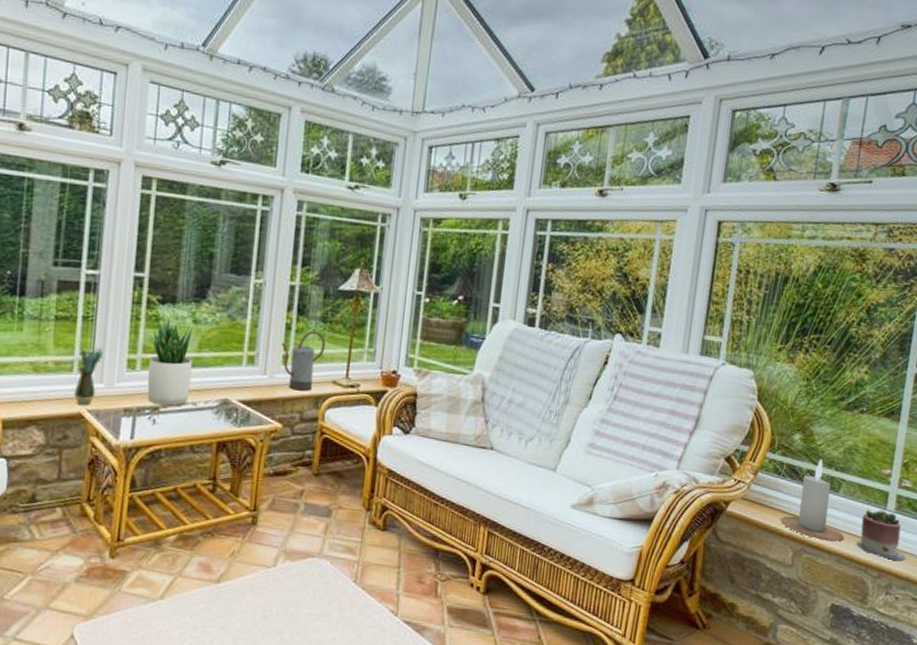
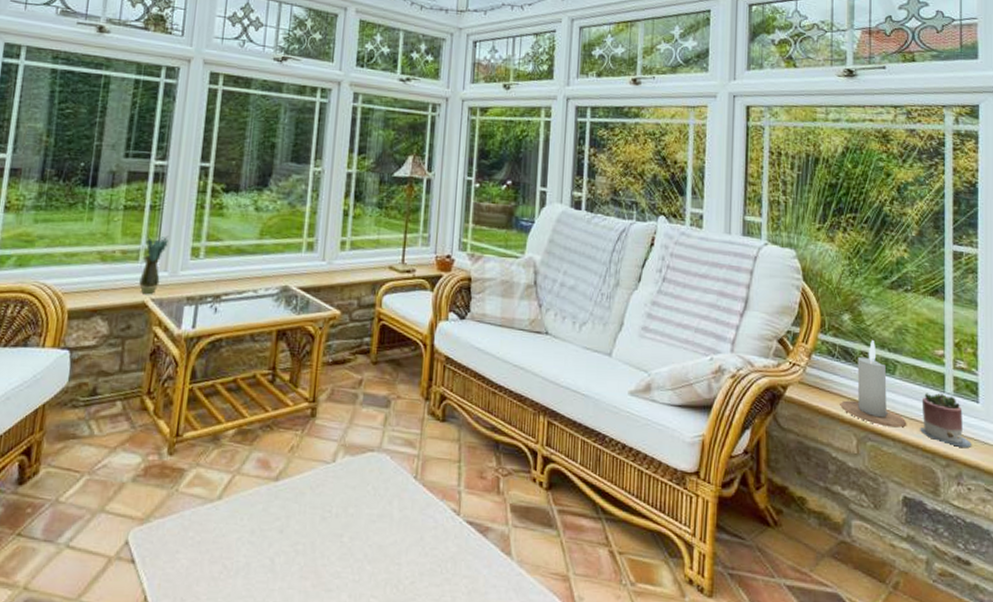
planter: present [147,318,193,406] -> none [210,206,254,294]
watering can: present [281,330,326,391] -> none [339,216,382,277]

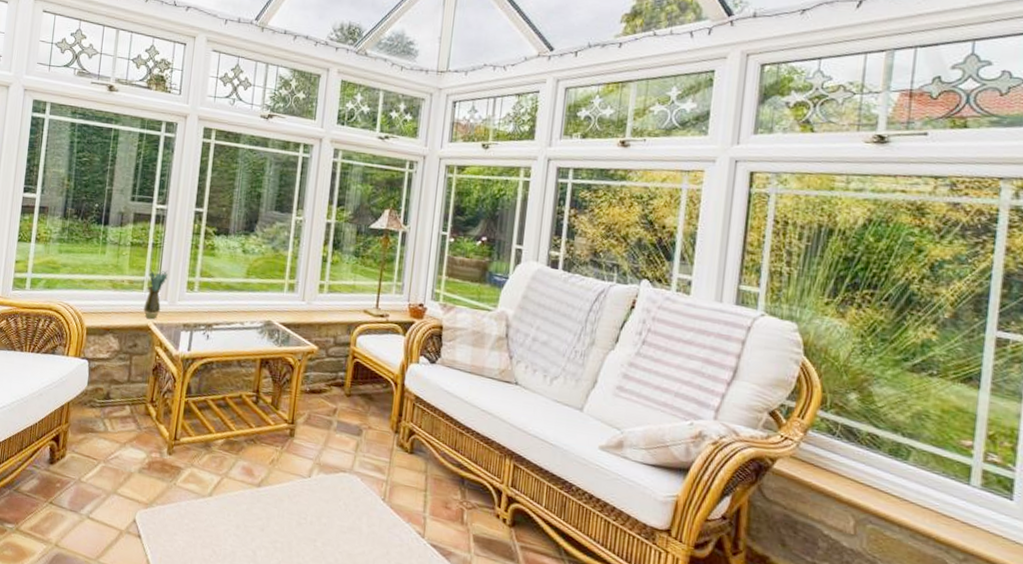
candle: present [840,339,907,428] -> none [837,421,919,515]
succulent planter: present [920,393,972,448] -> none [934,483,999,545]

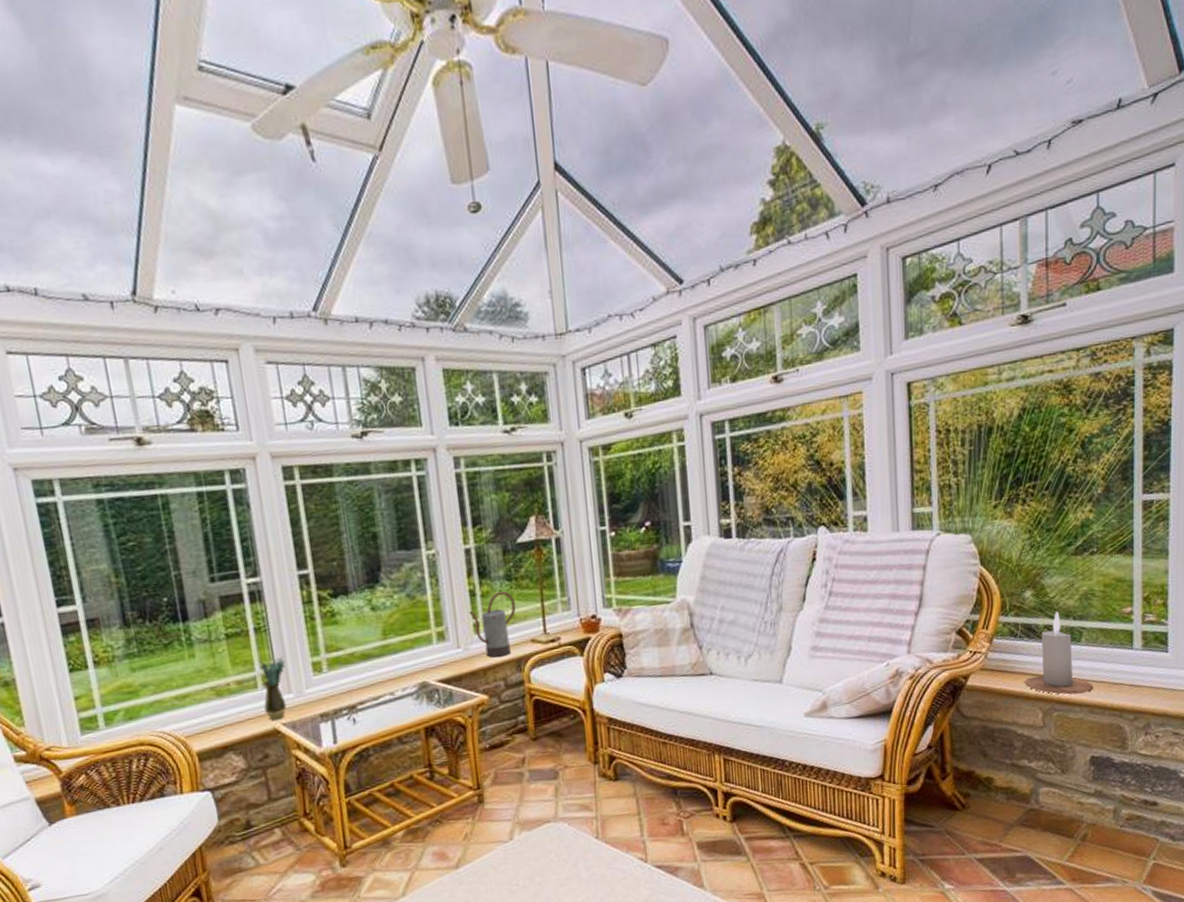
watering can: none [318,263,358,318] -> present [469,591,516,658]
candle: none [837,421,919,515] -> present [1024,611,1094,695]

